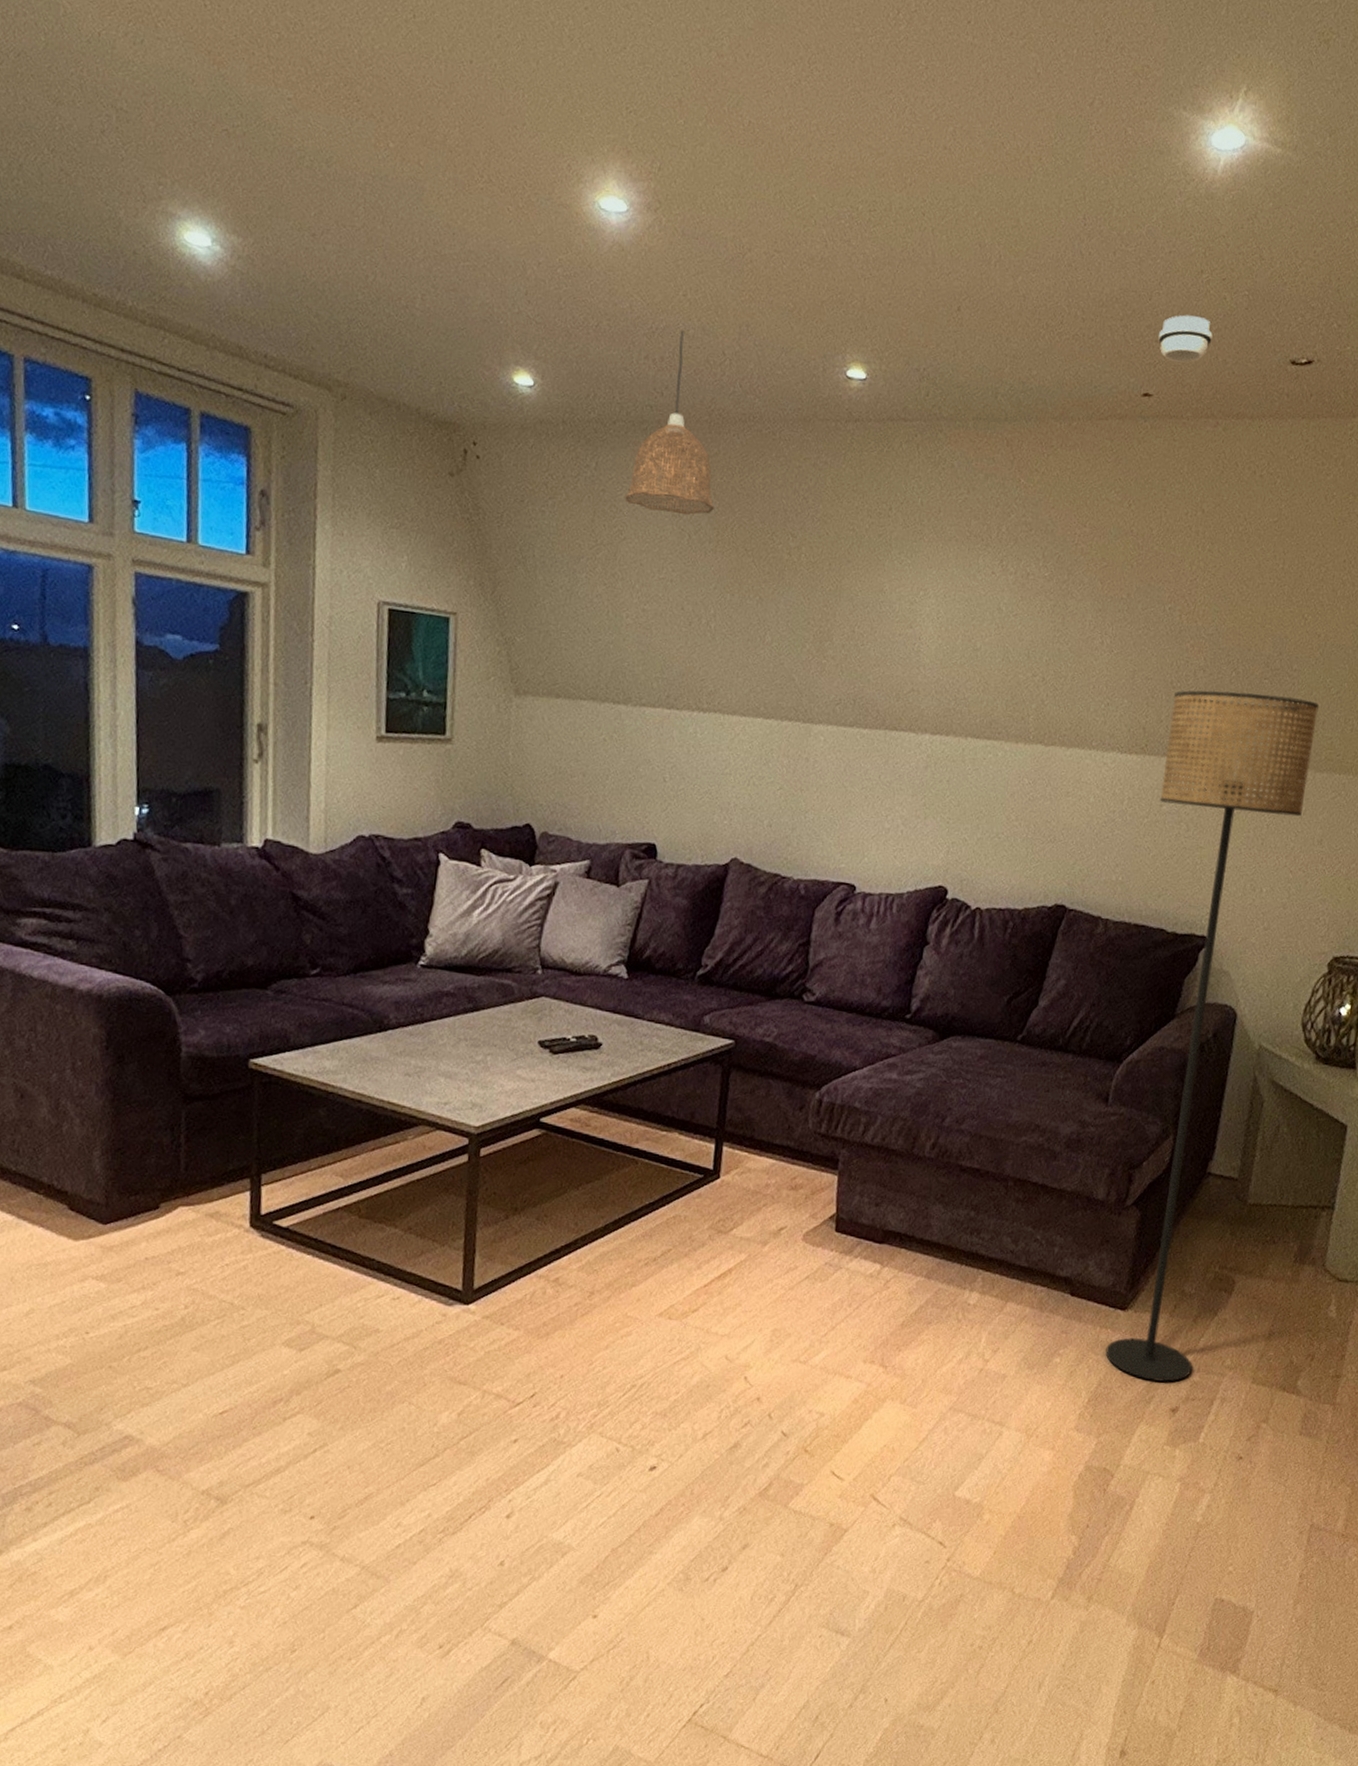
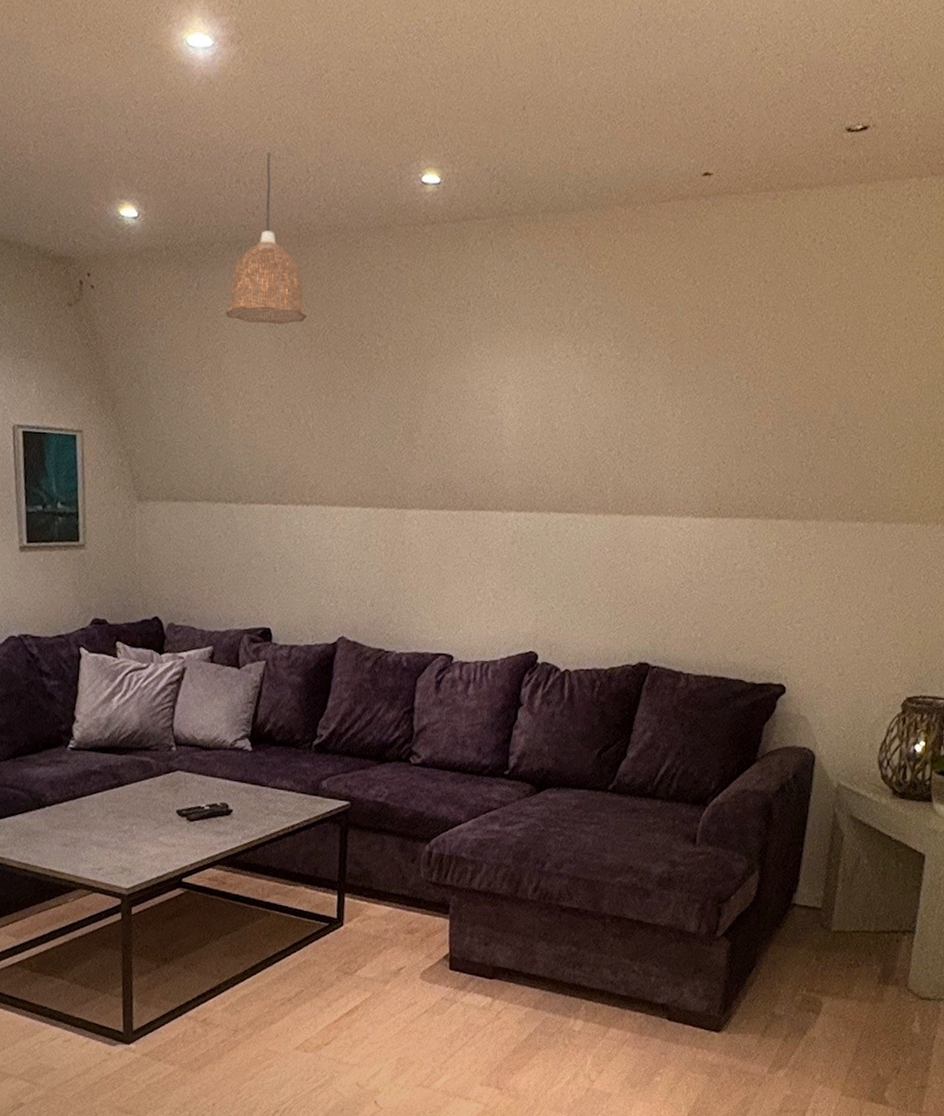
floor lamp: present [1105,689,1319,1383] -> none [702,452,885,1097]
smoke detector: present [1158,315,1213,363] -> none [716,93,769,140]

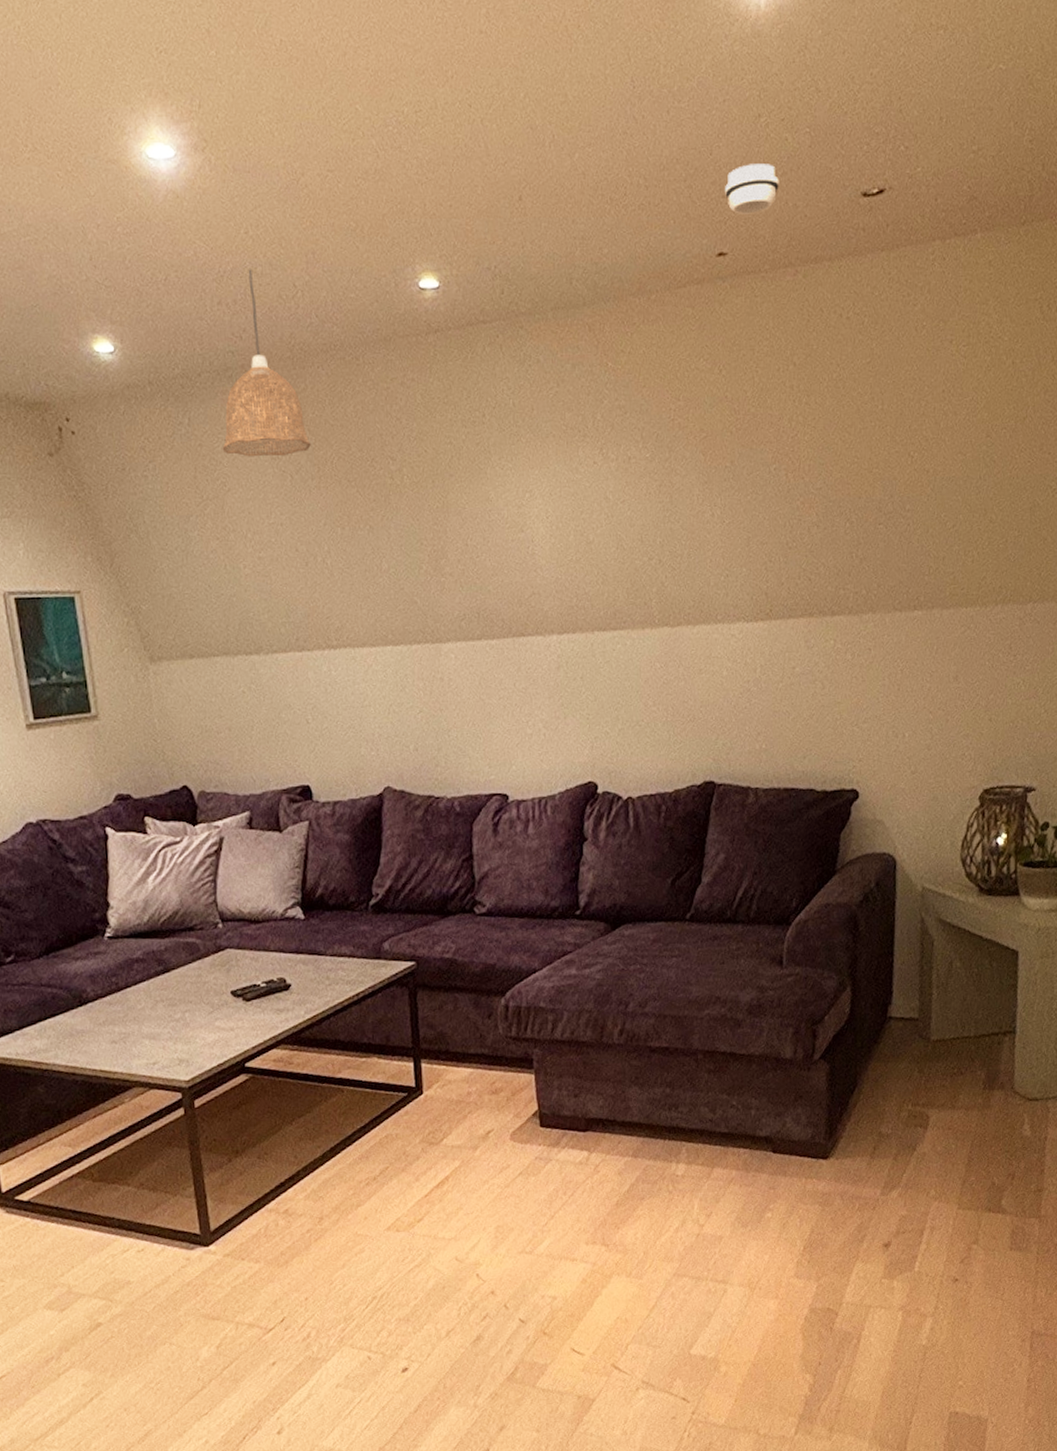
smoke detector: none [716,93,769,140] -> present [725,164,779,214]

